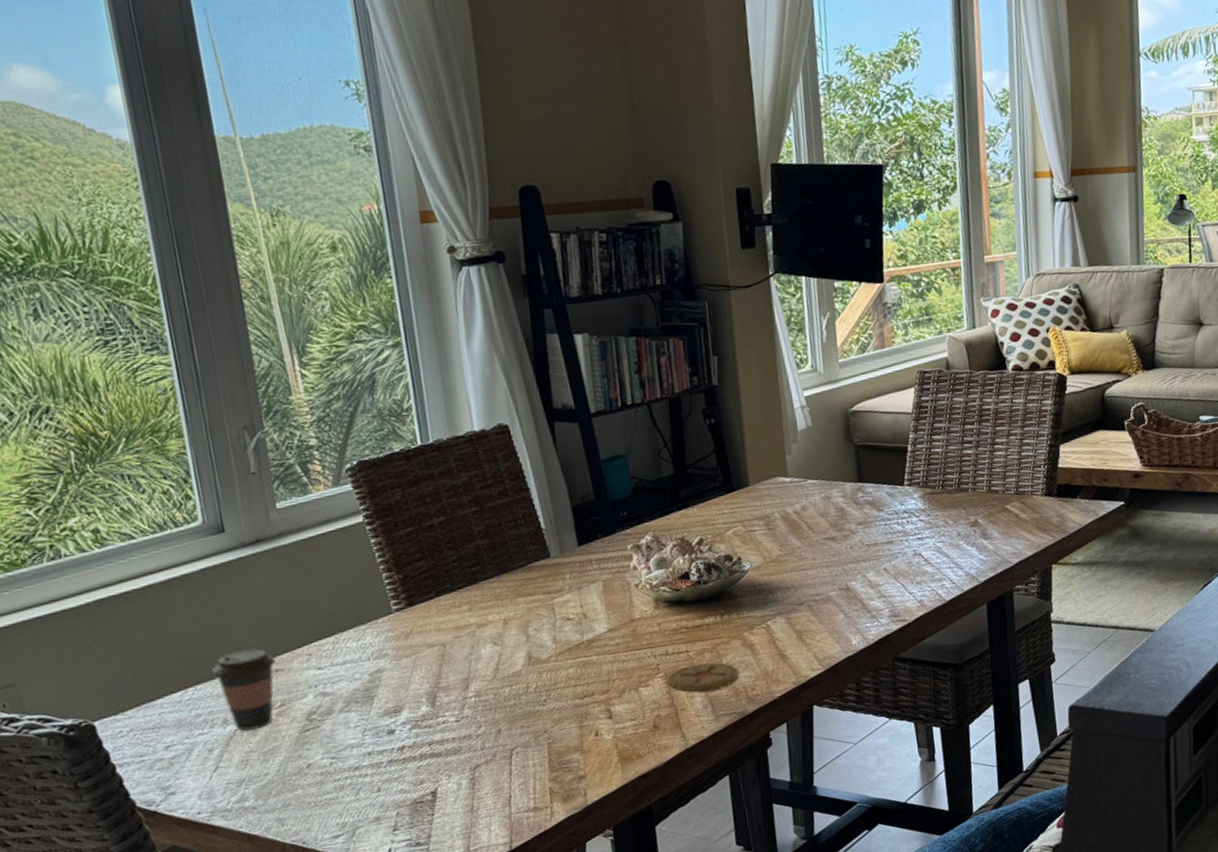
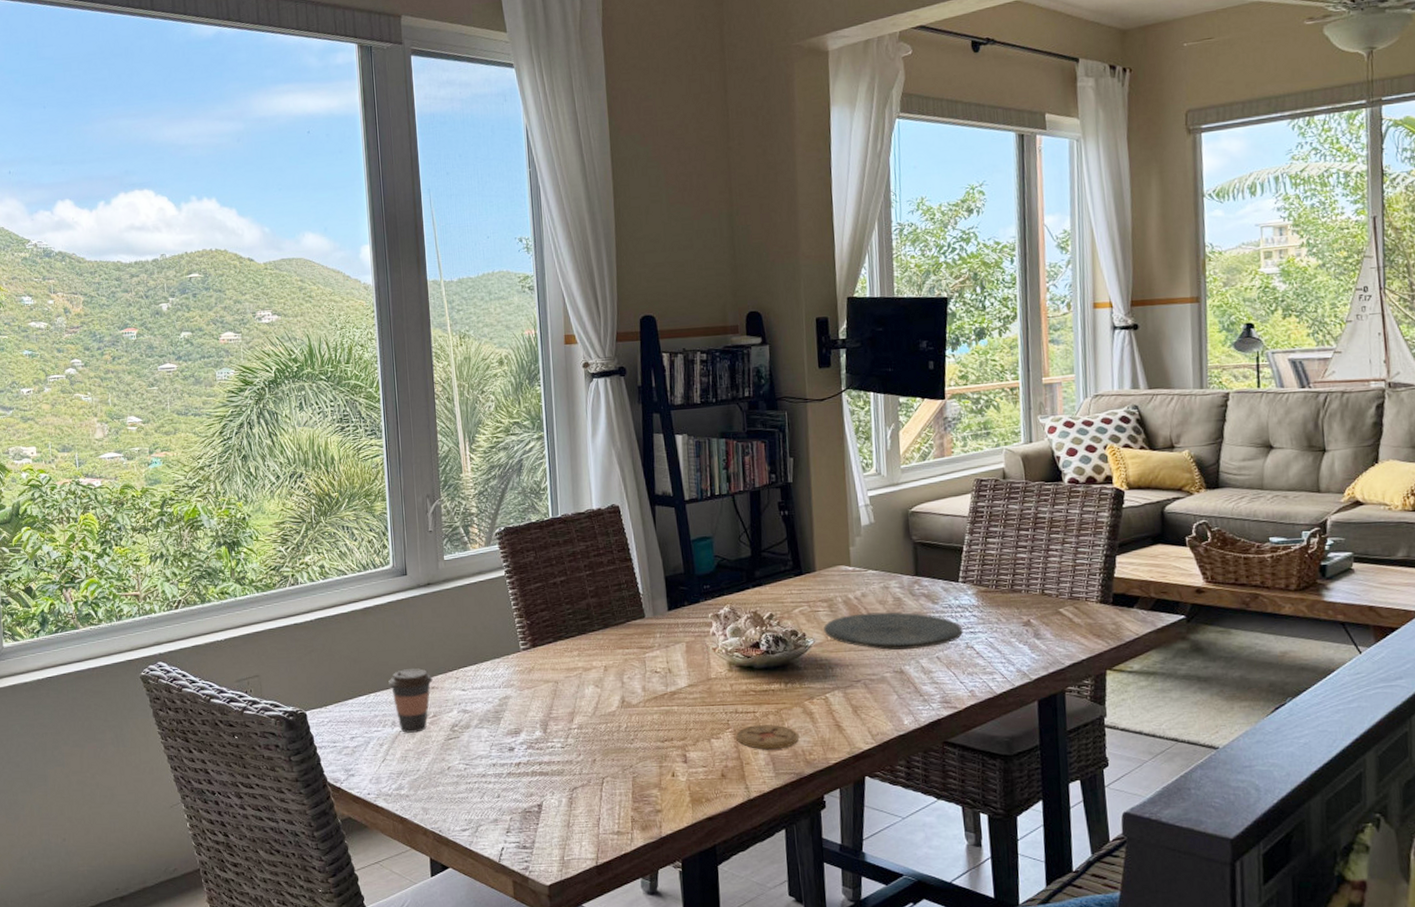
plate: none [761,523,910,567] -> present [824,612,963,650]

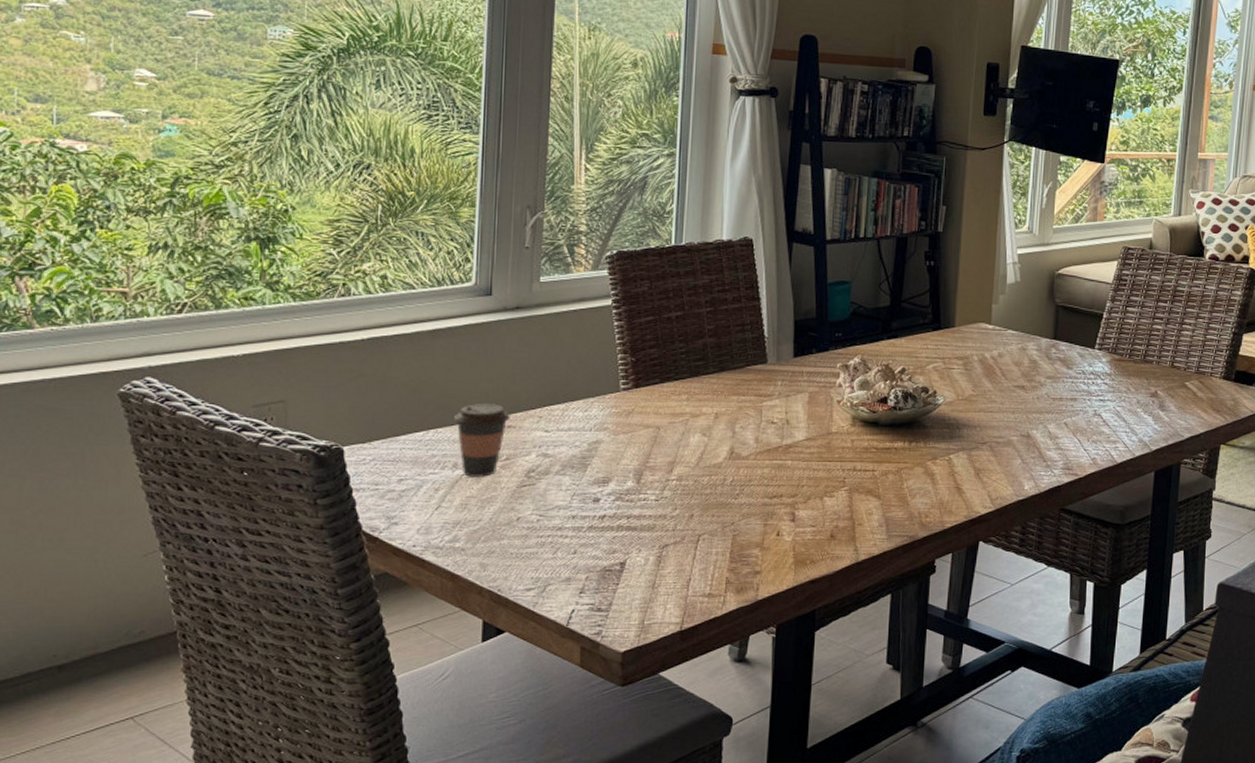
coaster: present [736,724,799,750] -> none [851,484,916,511]
plate: present [824,612,963,650] -> none [956,374,1093,413]

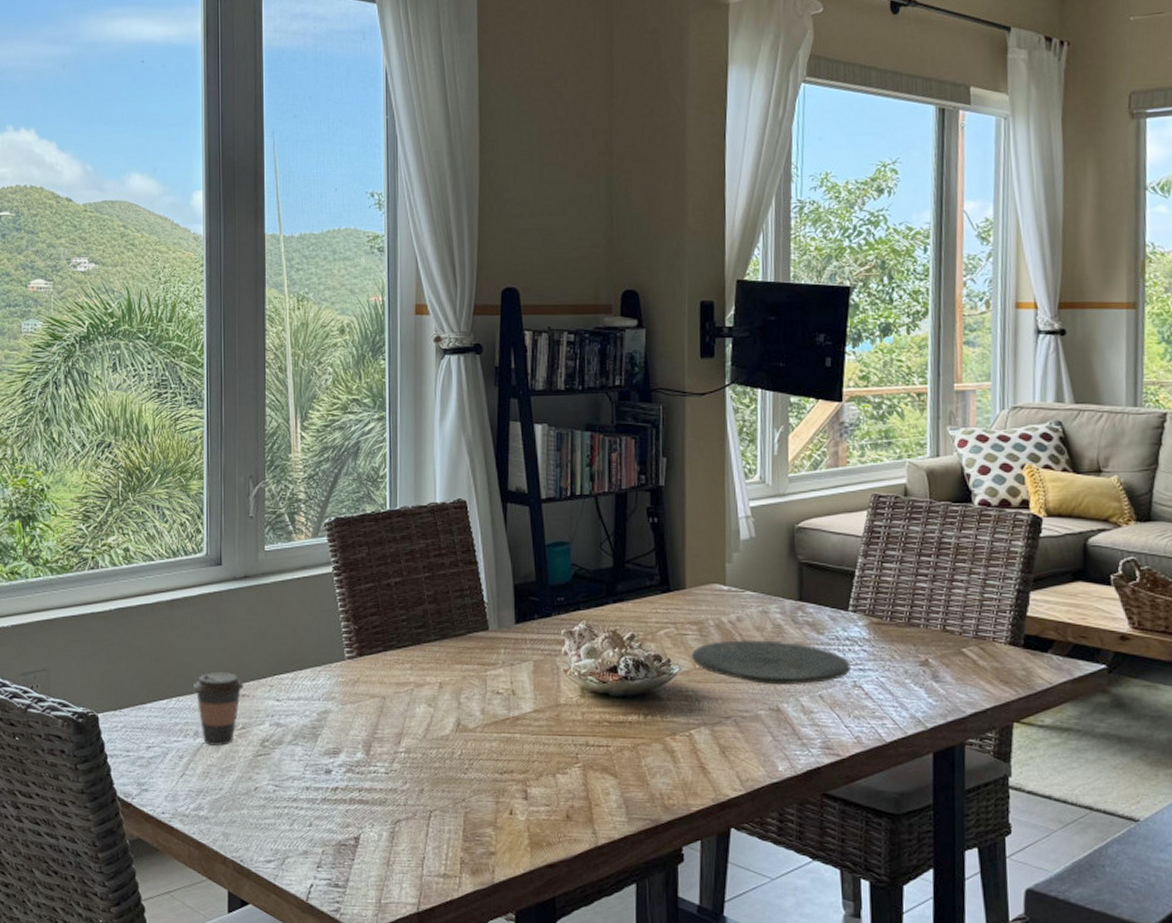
plate: none [956,374,1093,413] -> present [692,640,851,684]

